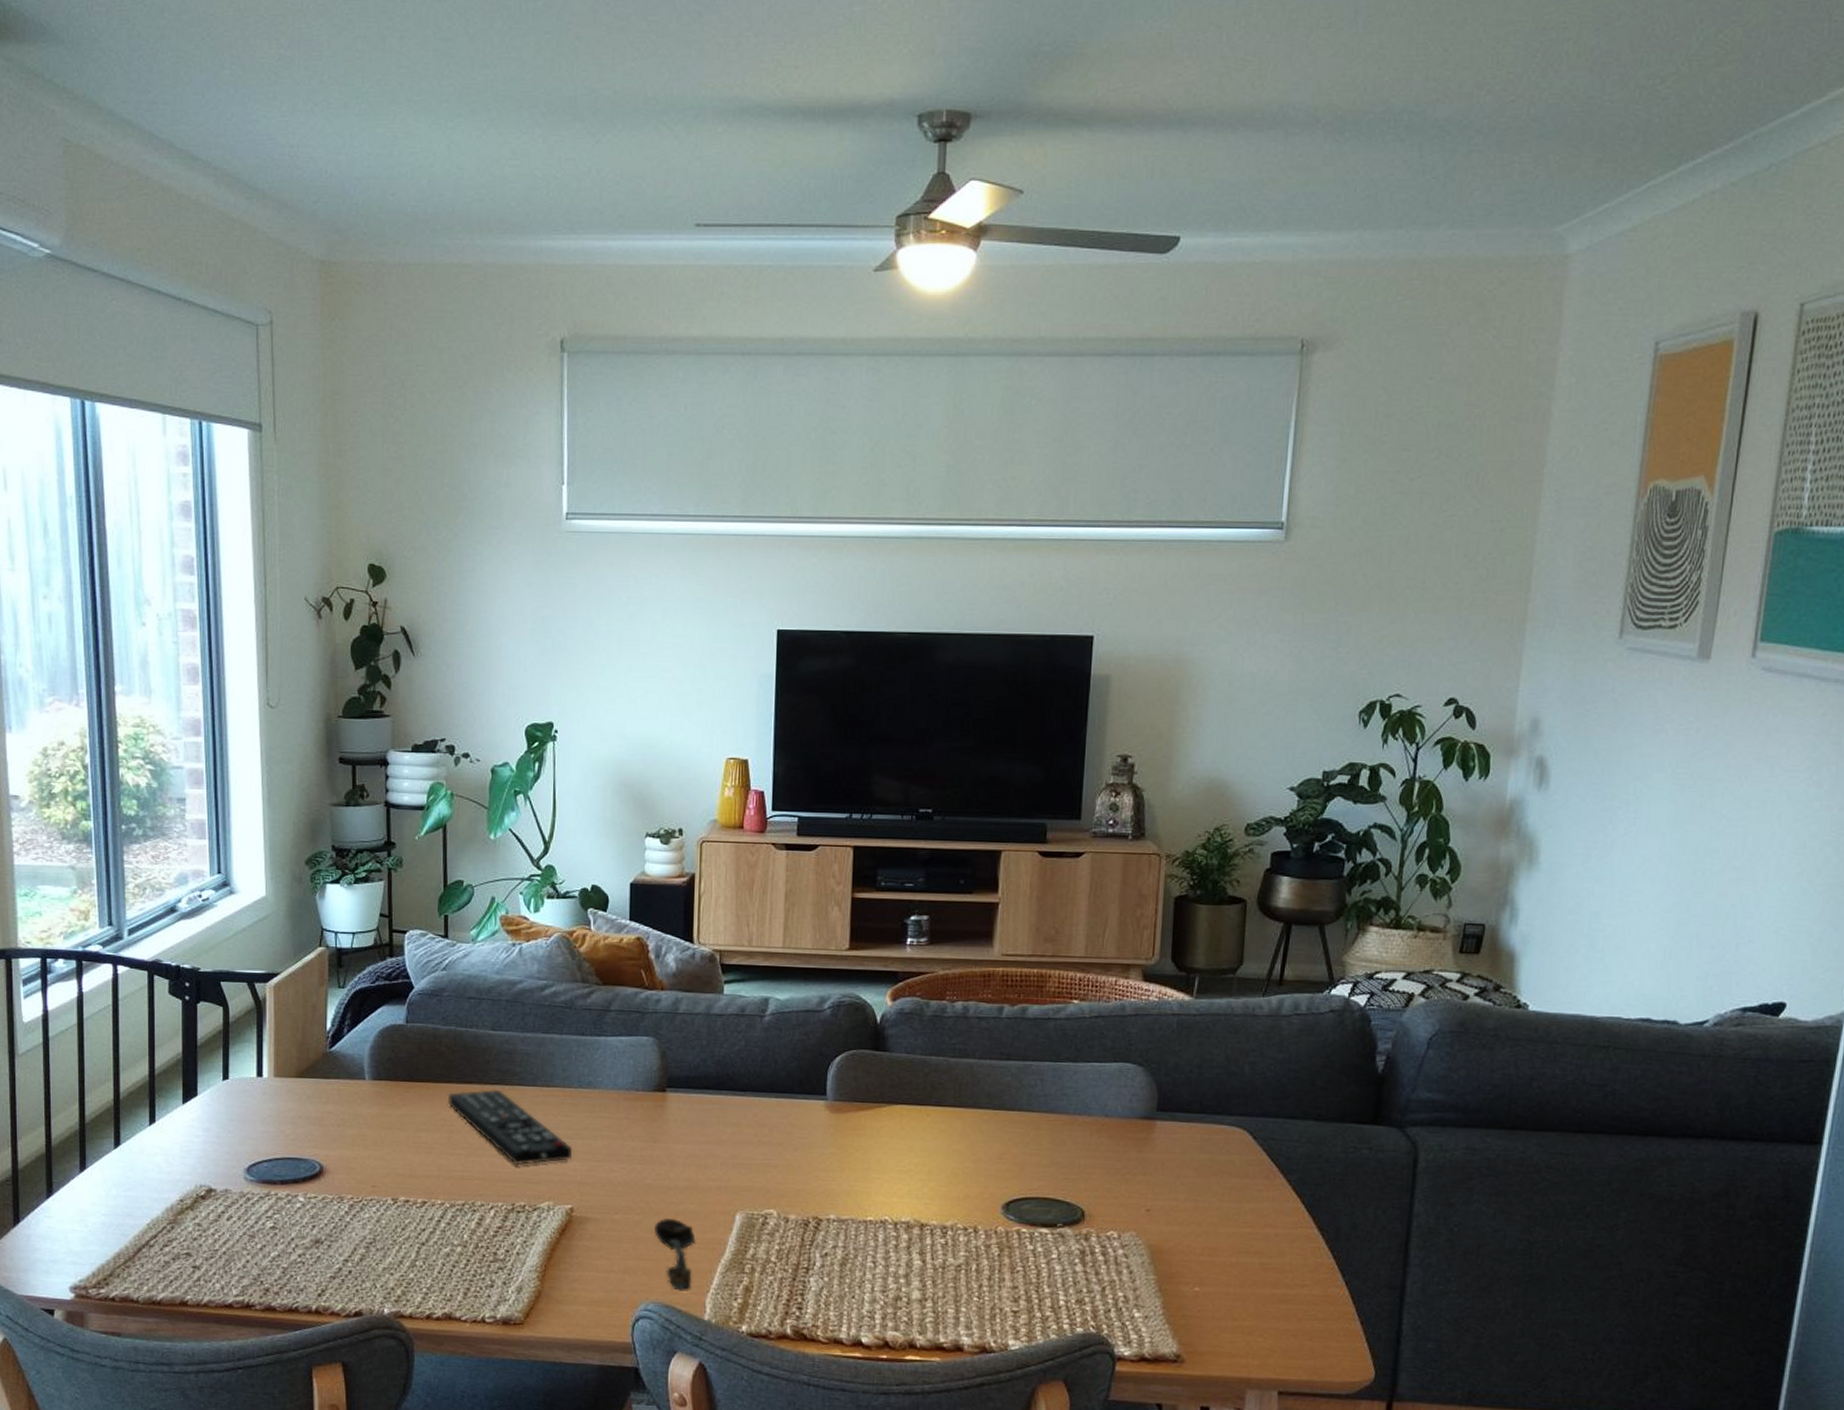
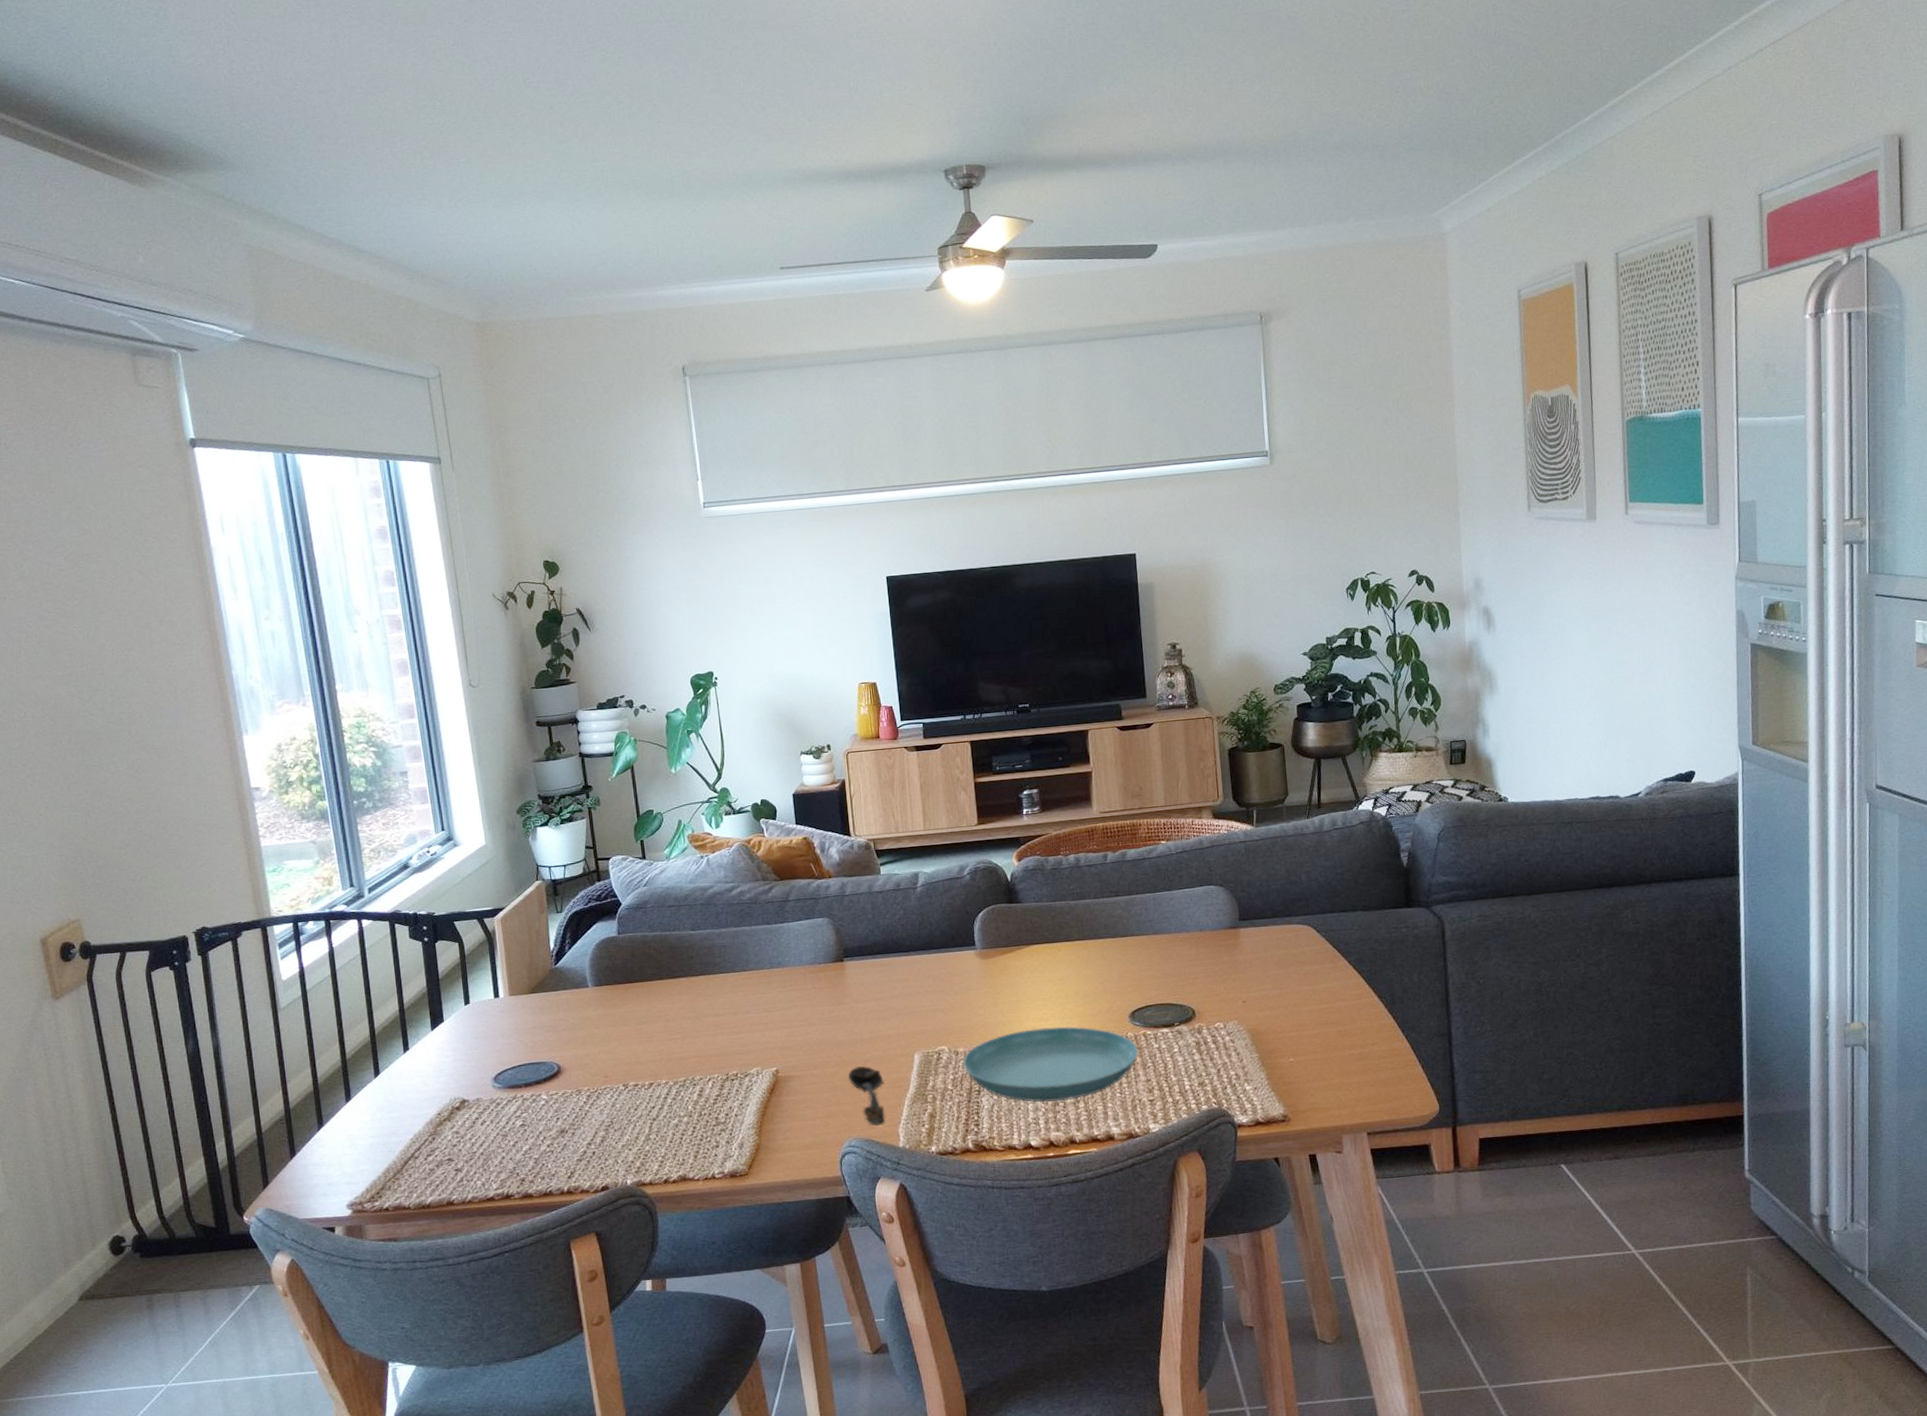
remote control: present [447,1089,572,1165] -> none [660,979,772,1040]
saucer: none [792,1204,1008,1297] -> present [963,1026,1138,1103]

